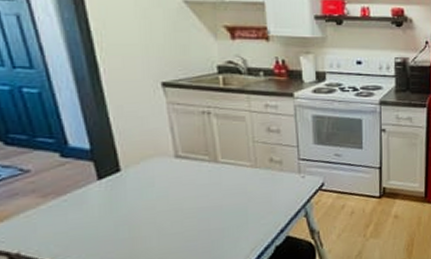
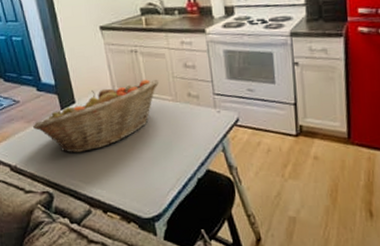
fruit basket: none [50,144,235,231] -> present [32,79,158,153]

